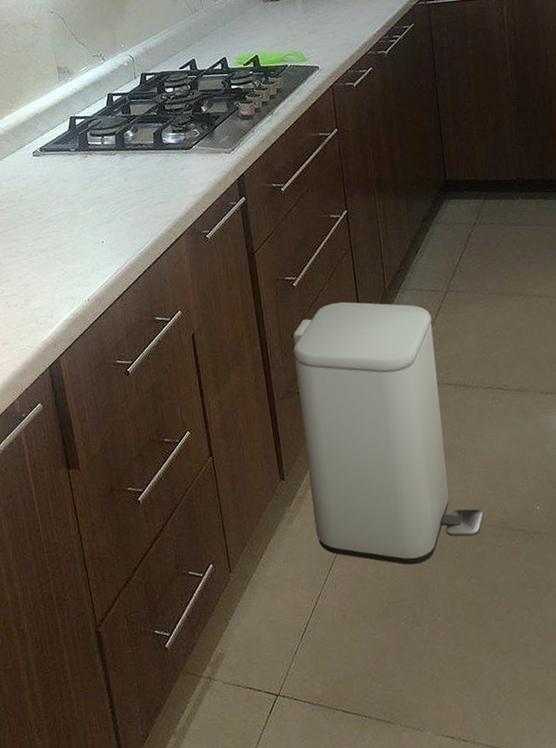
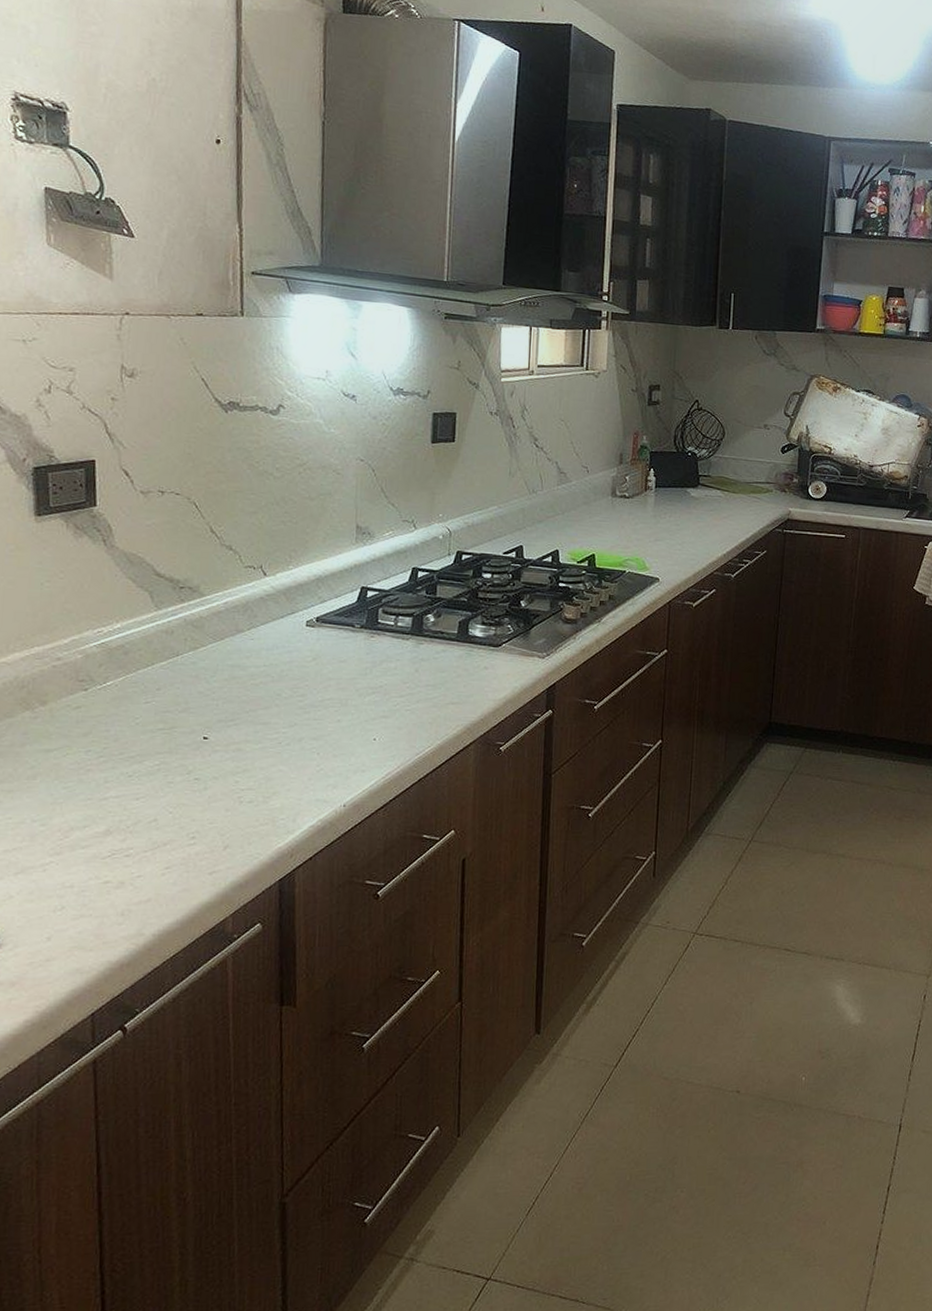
pedal bin: present [293,302,484,565] -> none [565,840,748,1135]

